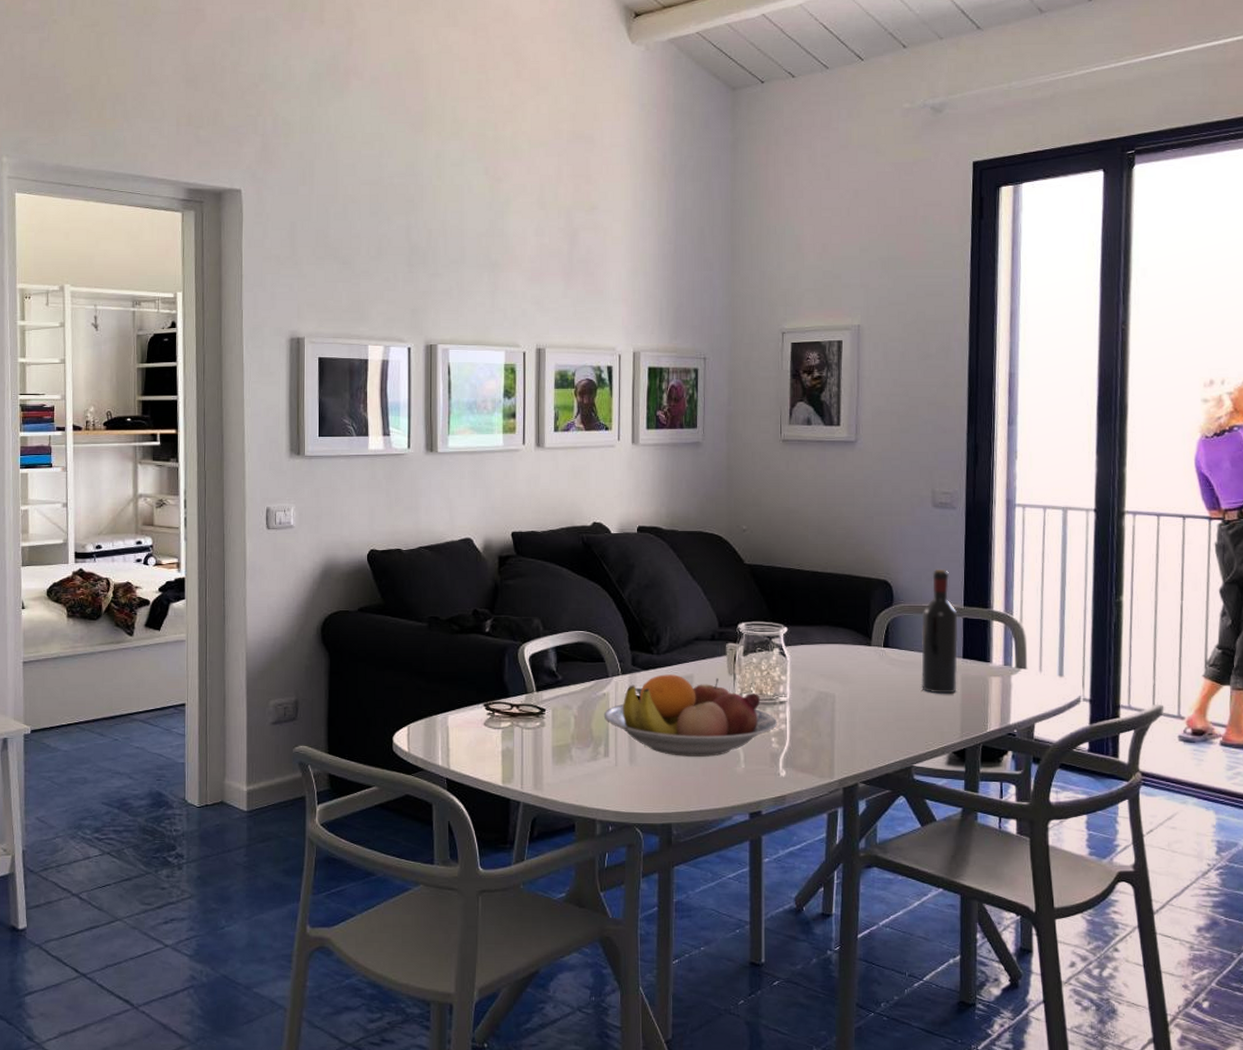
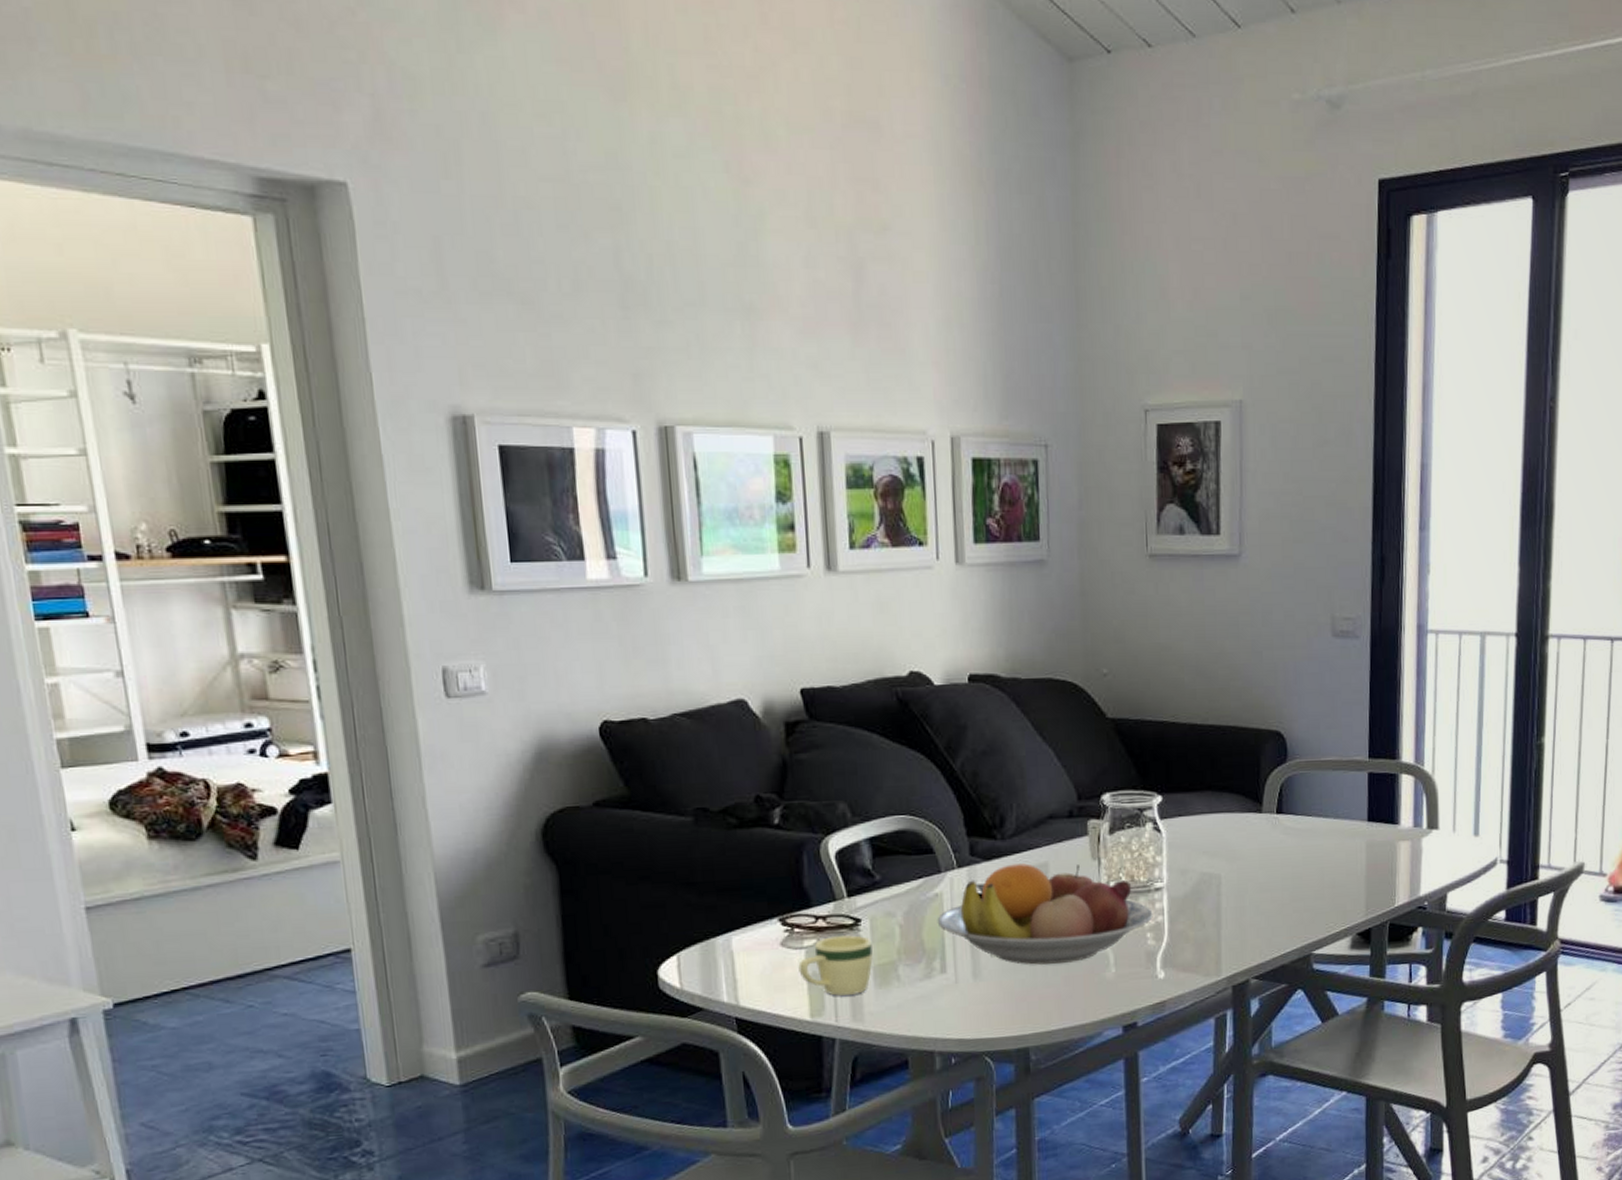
mug: none [496,721,552,768] -> present [798,935,873,996]
wine bottle: present [920,568,959,694] -> none [1320,713,1363,866]

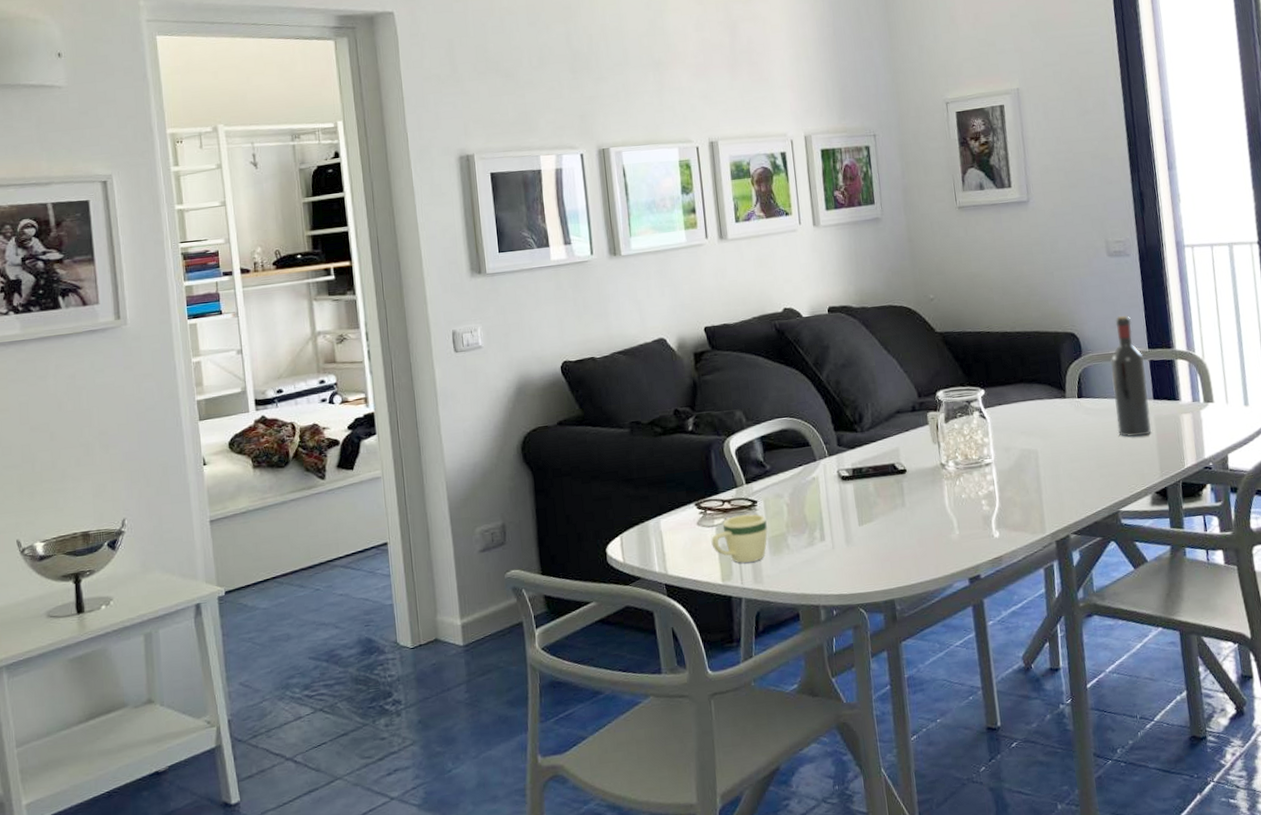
fruit bowl: present [937,863,1153,965] -> none [815,448,986,531]
wine bottle: none [1320,713,1363,866] -> present [1110,315,1152,437]

